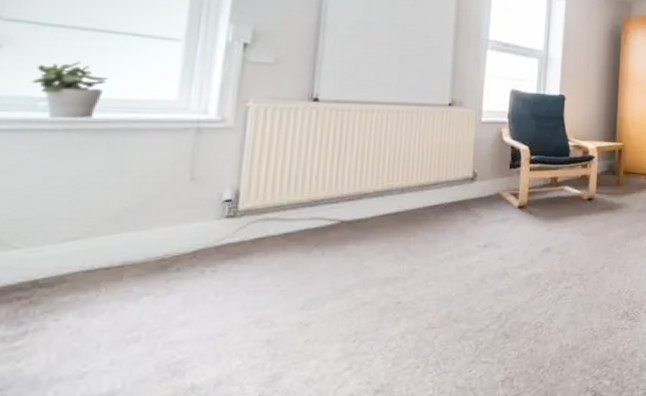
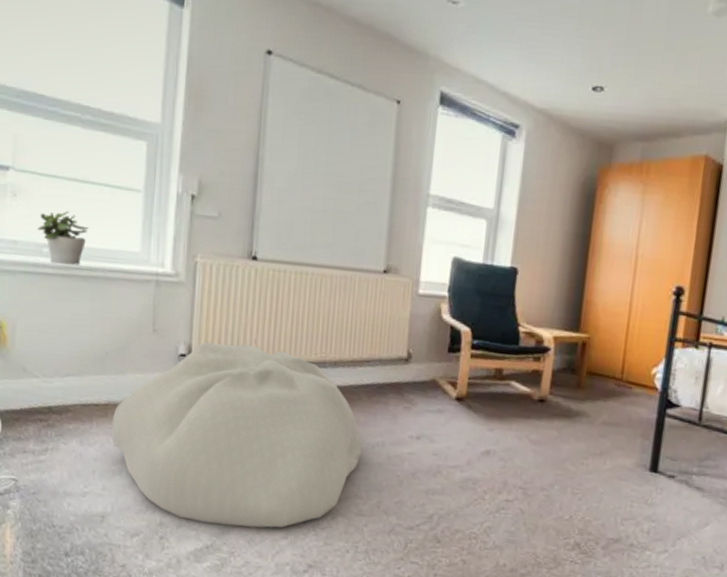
beanbag: none [126,181,431,375] -> present [111,341,362,528]

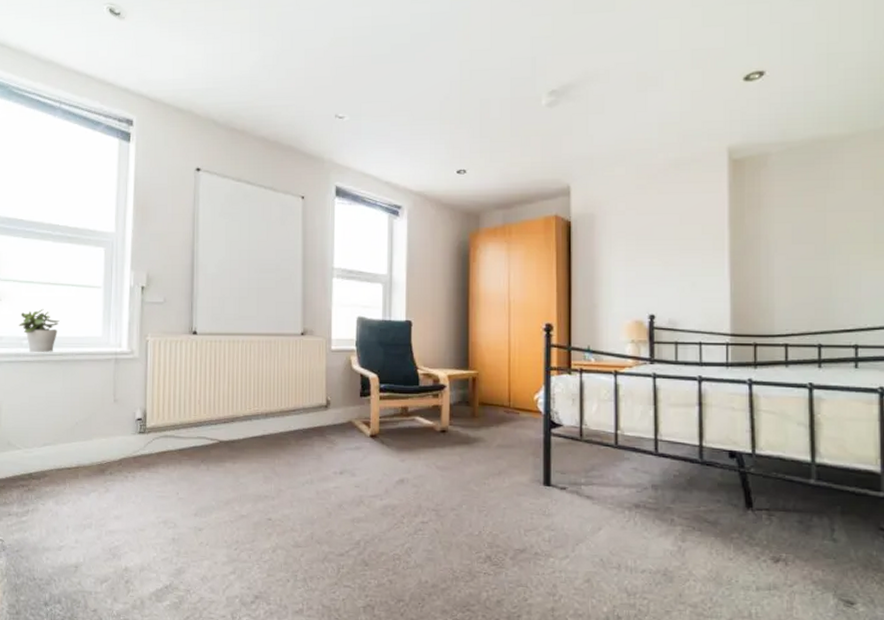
beanbag: present [111,341,362,528] -> none [82,404,294,566]

